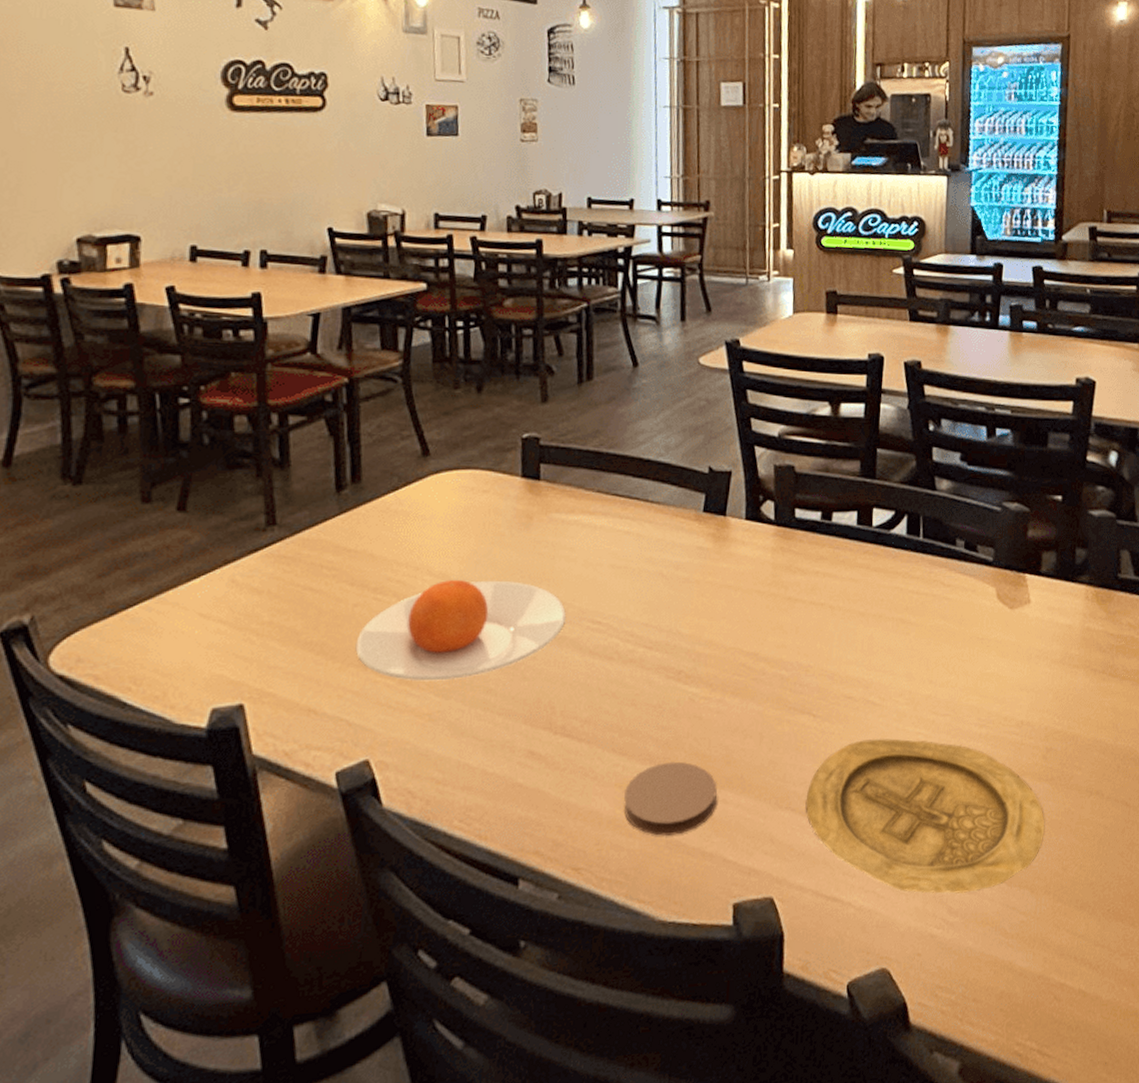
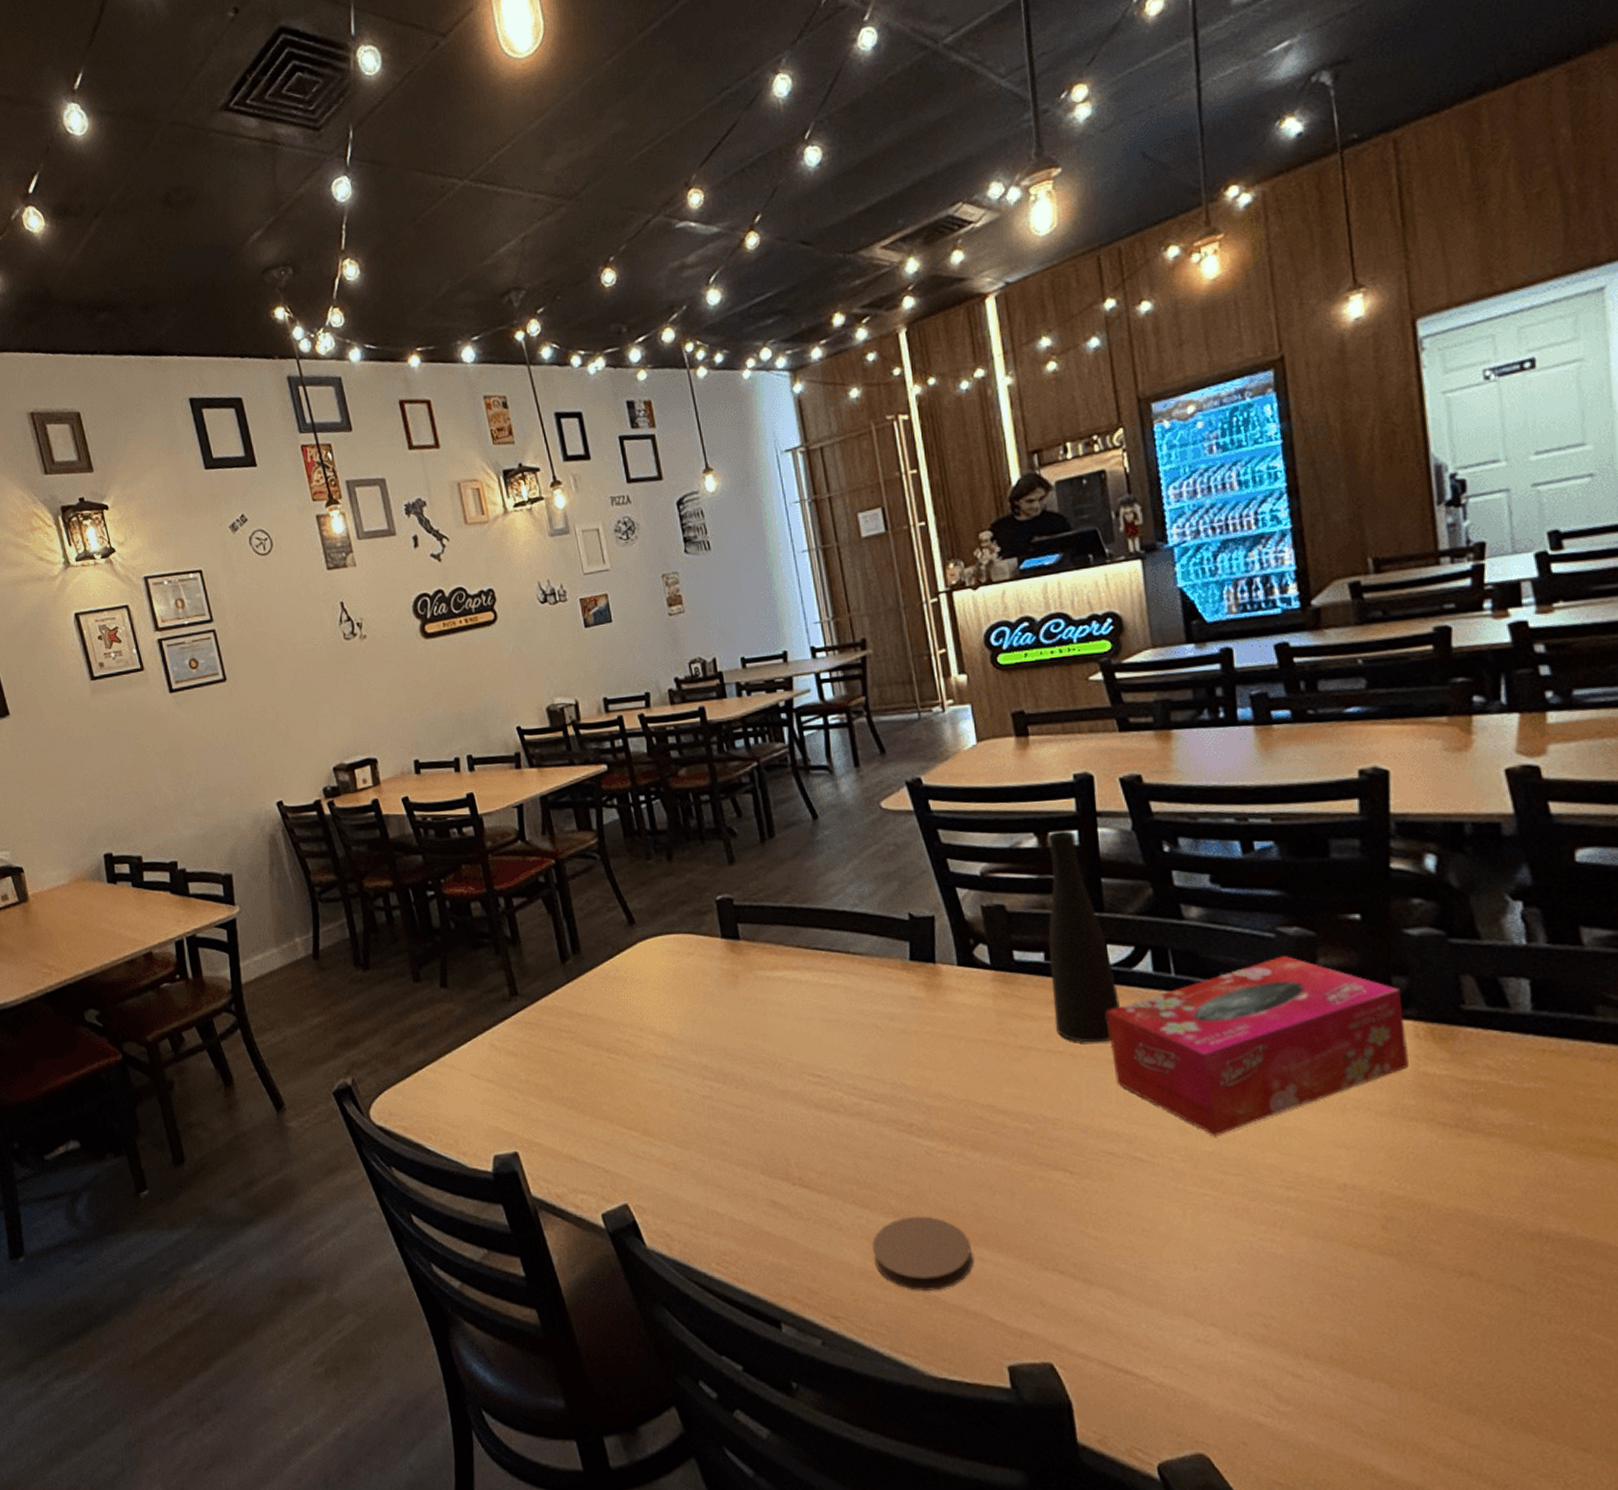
plate: present [355,580,566,681] -> none [599,1037,786,1133]
plate: present [805,738,1045,894] -> none [1075,1200,1398,1380]
vase: none [820,402,876,597] -> present [1047,830,1120,1043]
tissue box: none [863,527,1080,682] -> present [1107,956,1409,1137]

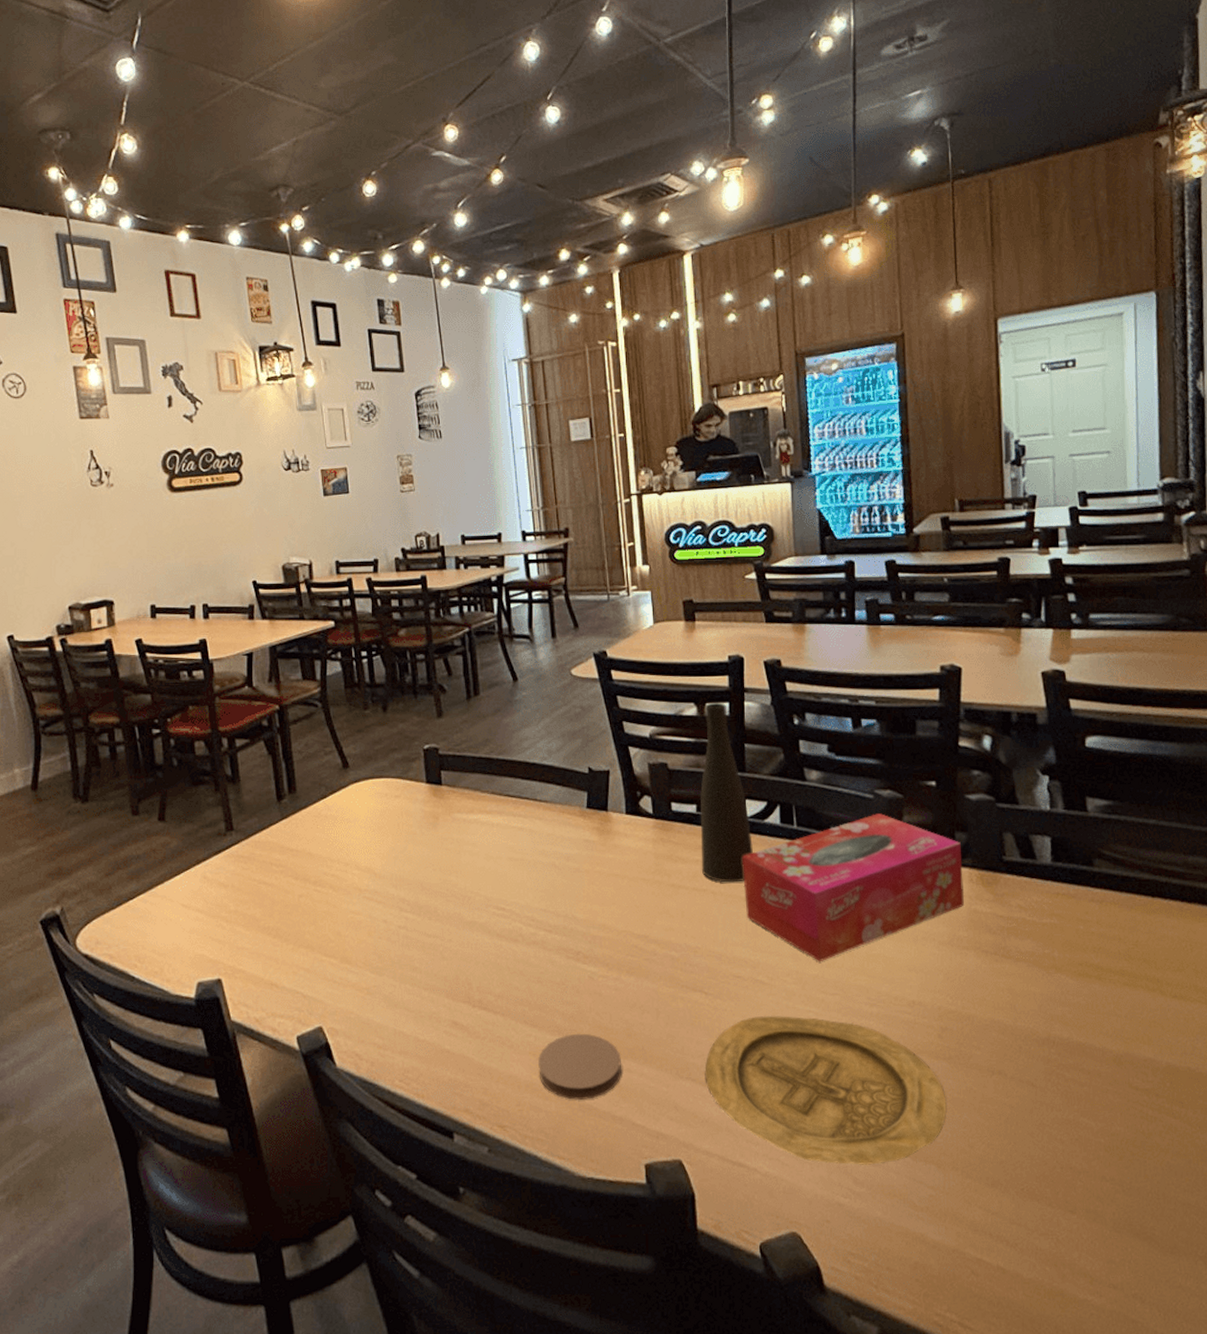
plate: none [1075,1200,1398,1380] -> present [705,1016,947,1165]

